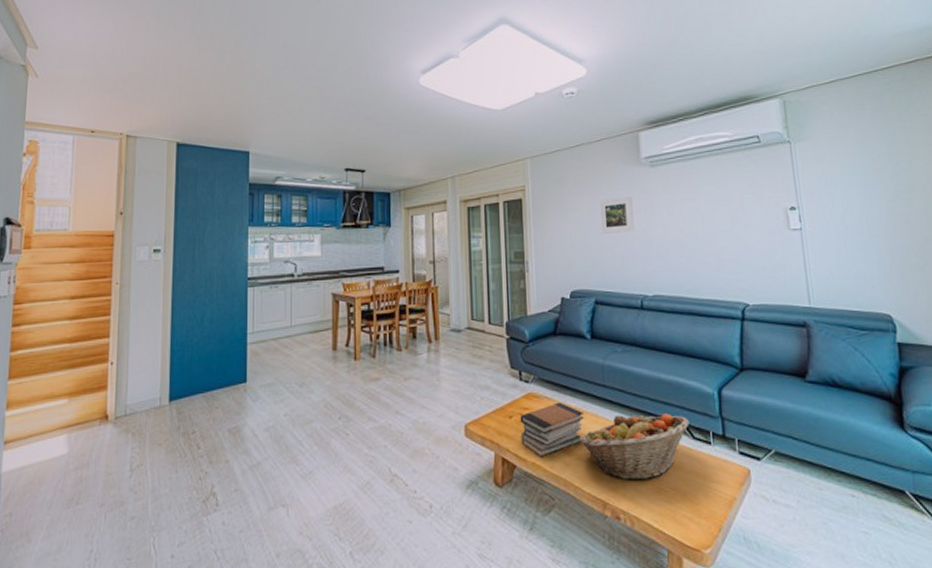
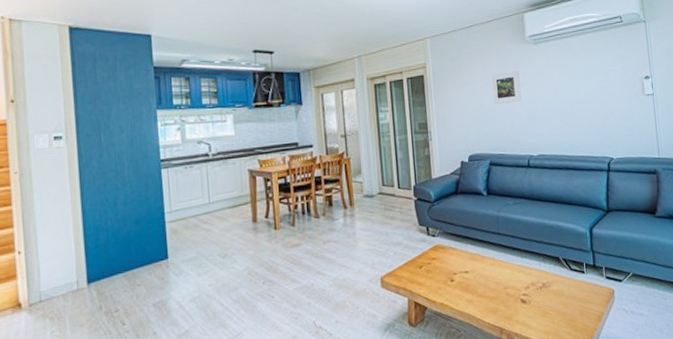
book stack: present [520,402,584,457] -> none [428,250,483,298]
fruit basket: present [579,413,689,480] -> none [479,251,568,308]

